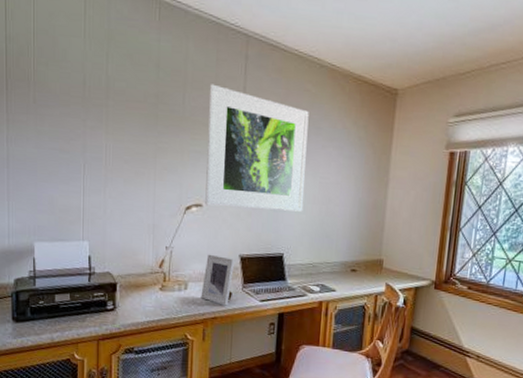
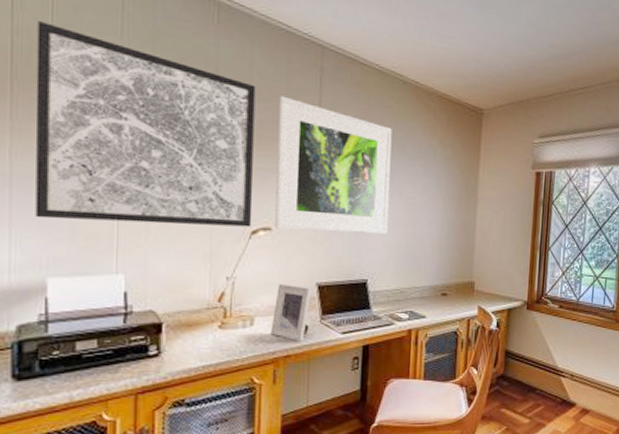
wall art: none [23,29,190,204] -> present [35,21,256,227]

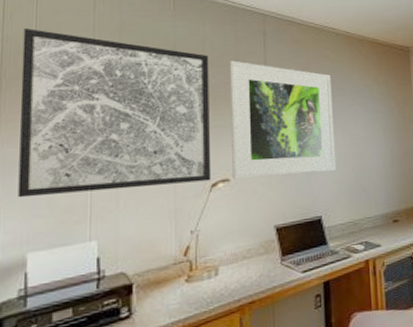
picture frame: present [270,283,312,342] -> none [234,230,271,286]

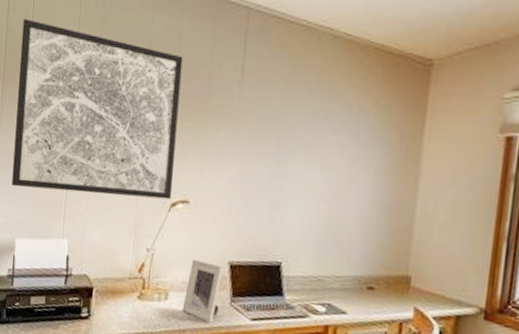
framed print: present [229,60,337,179] -> none [192,64,318,212]
picture frame: none [234,230,271,286] -> present [182,259,224,323]

